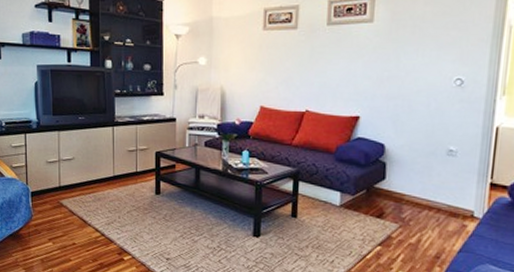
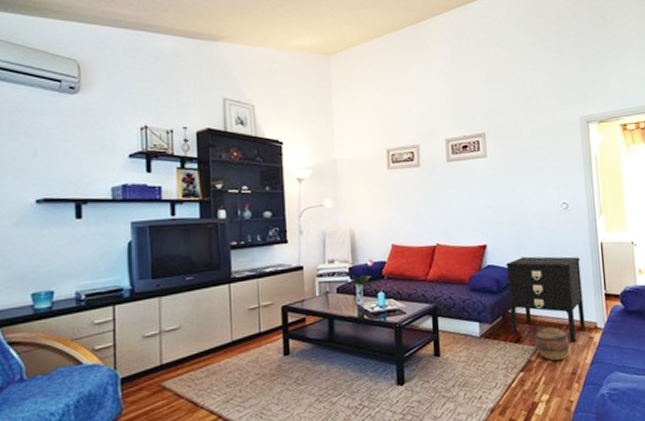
nightstand: none [375,133,467,227] -> present [506,256,585,343]
basket: none [398,208,438,243] -> present [534,327,570,361]

